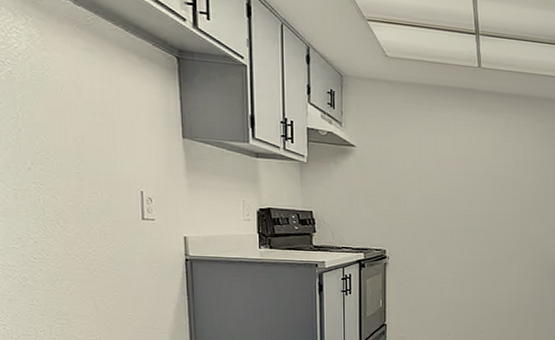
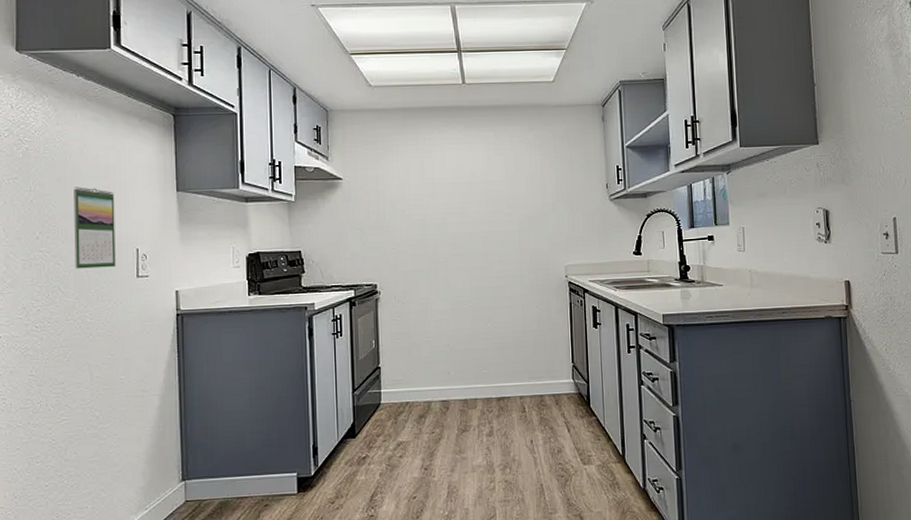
calendar: none [68,120,119,207] -> present [74,187,116,269]

